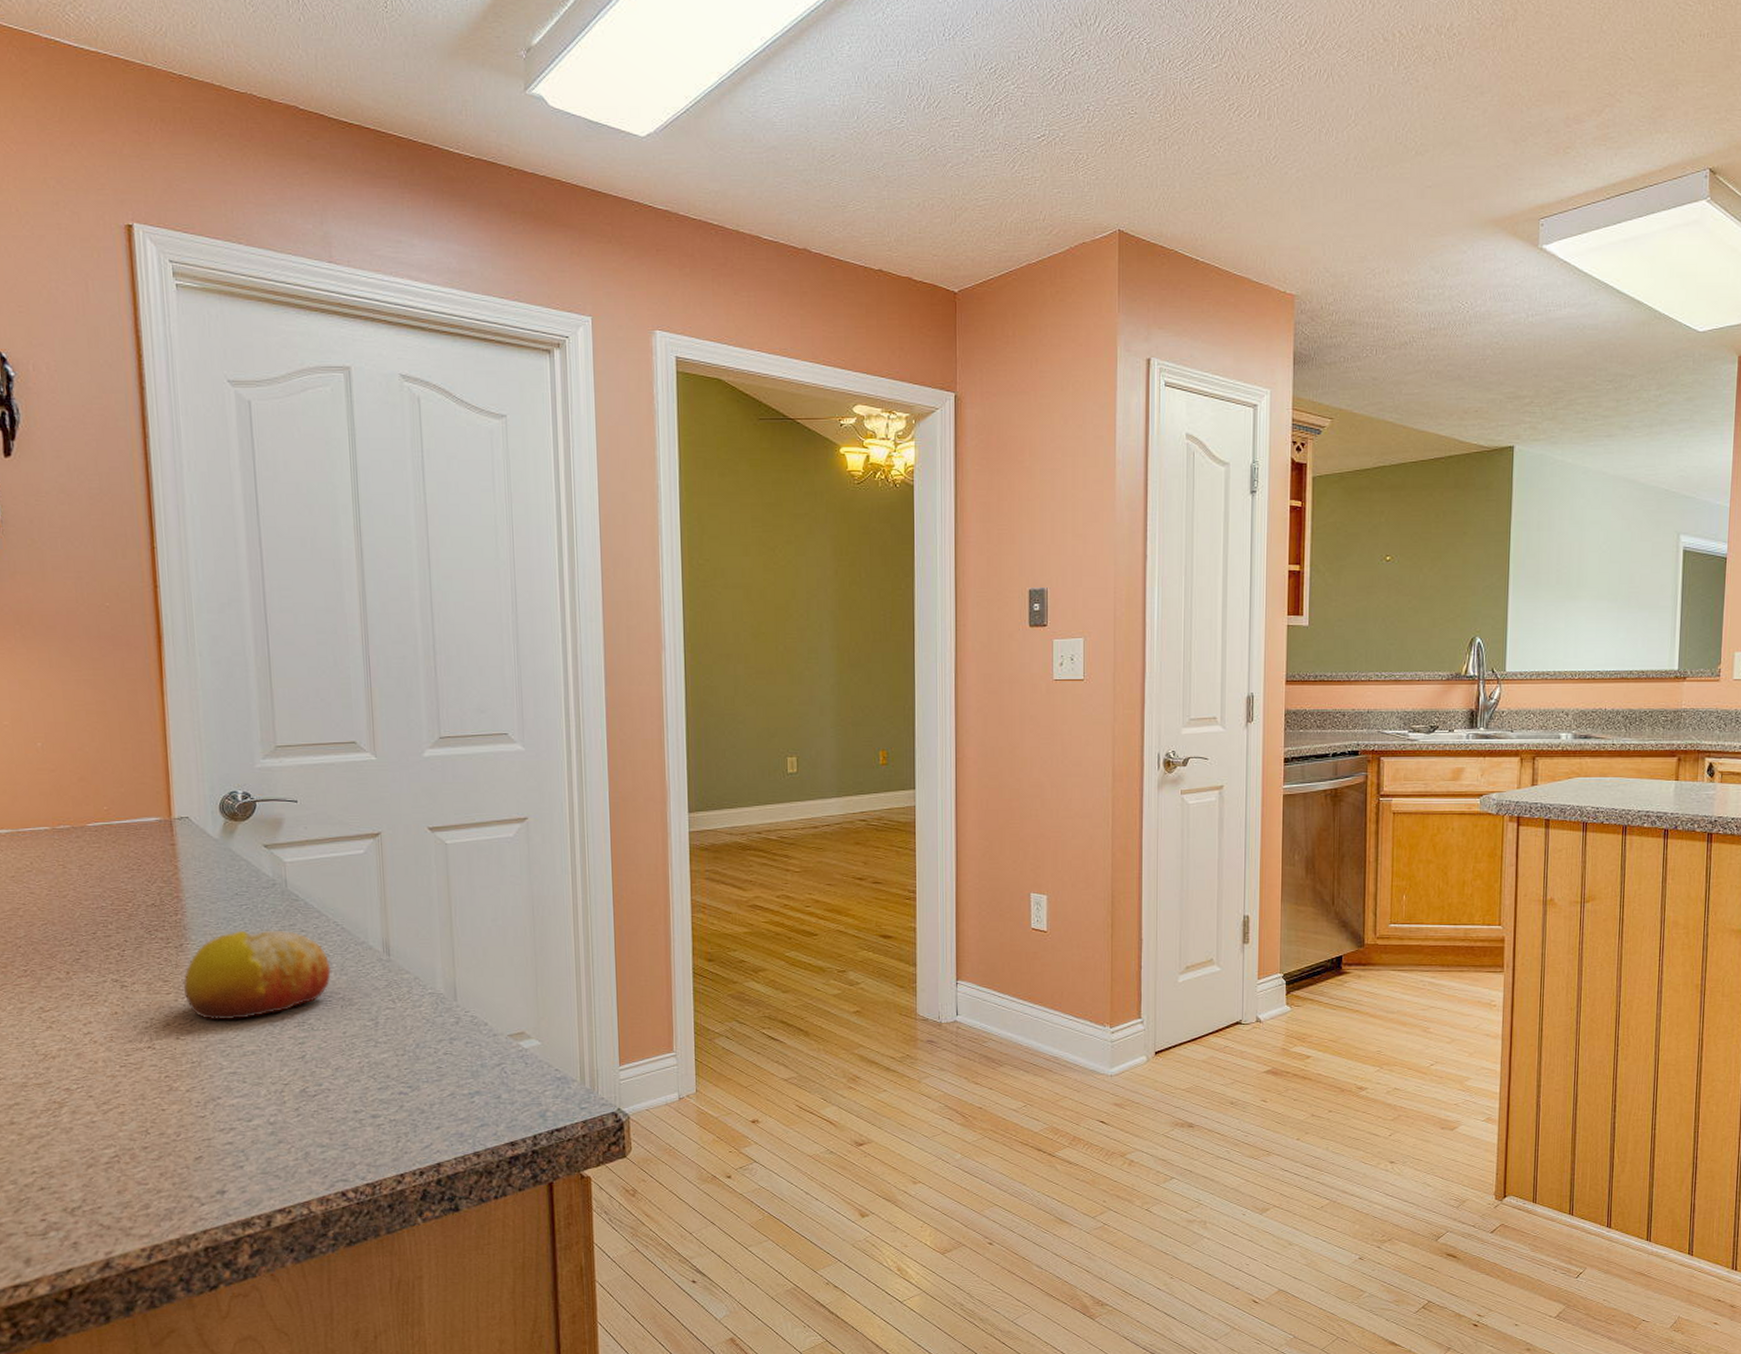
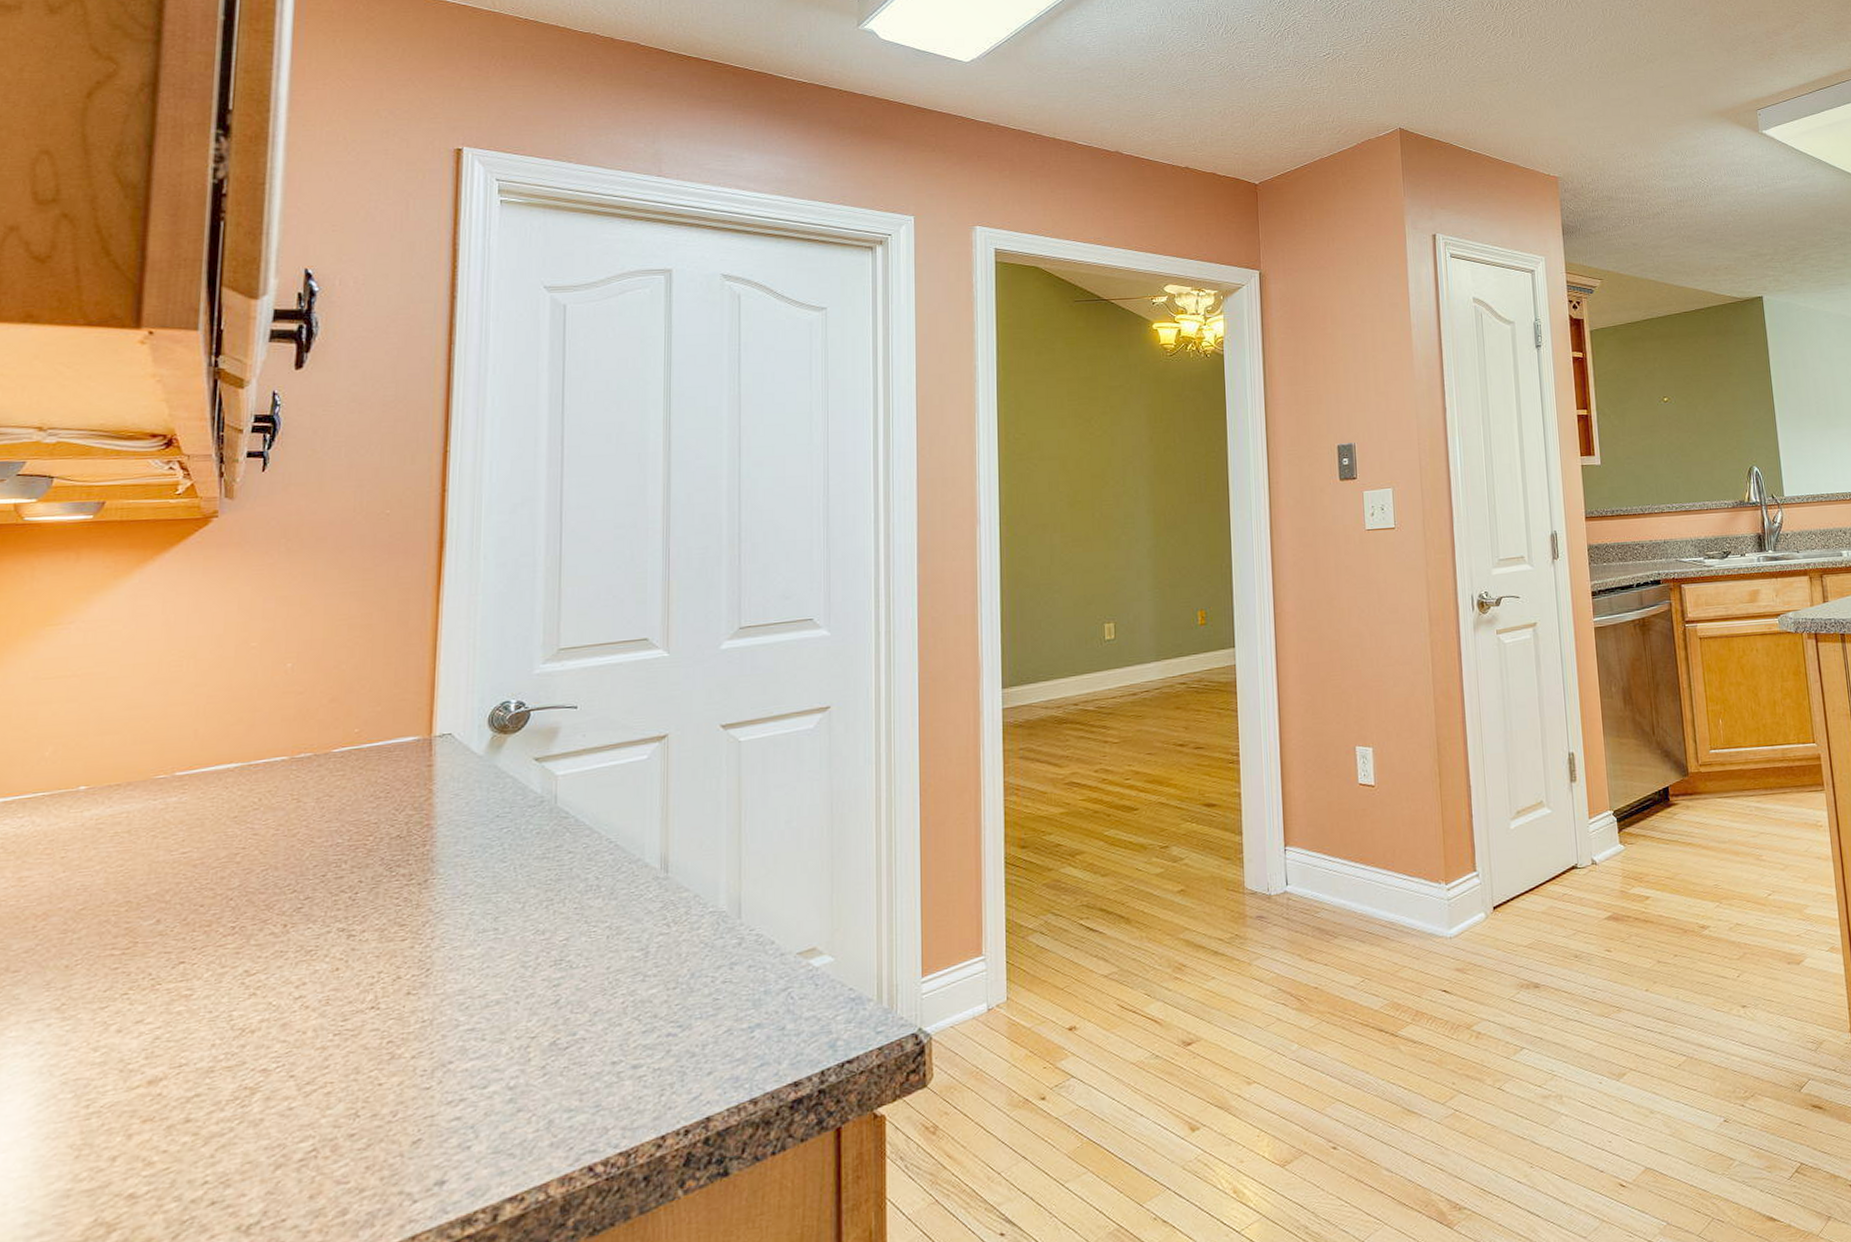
fruit: present [183,930,332,1020] -> none [422,853,600,967]

